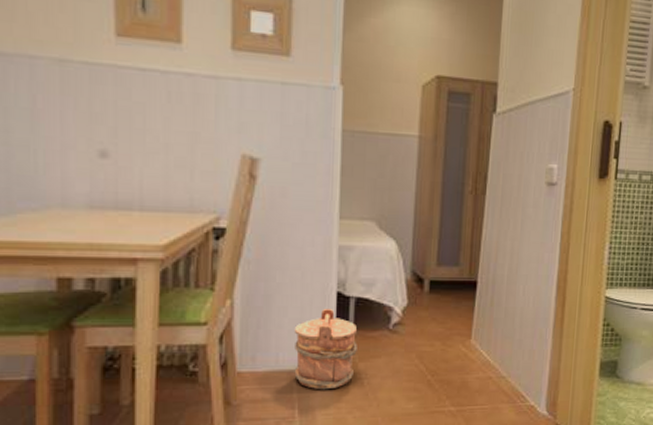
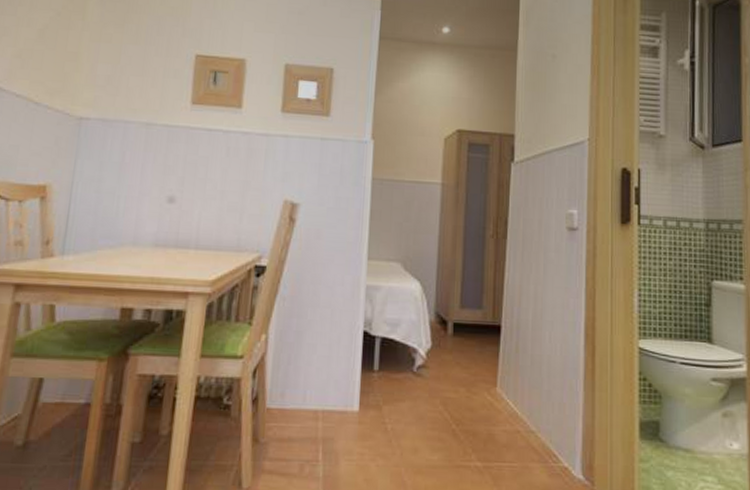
bucket: present [294,309,357,390] -> none [320,348,382,433]

